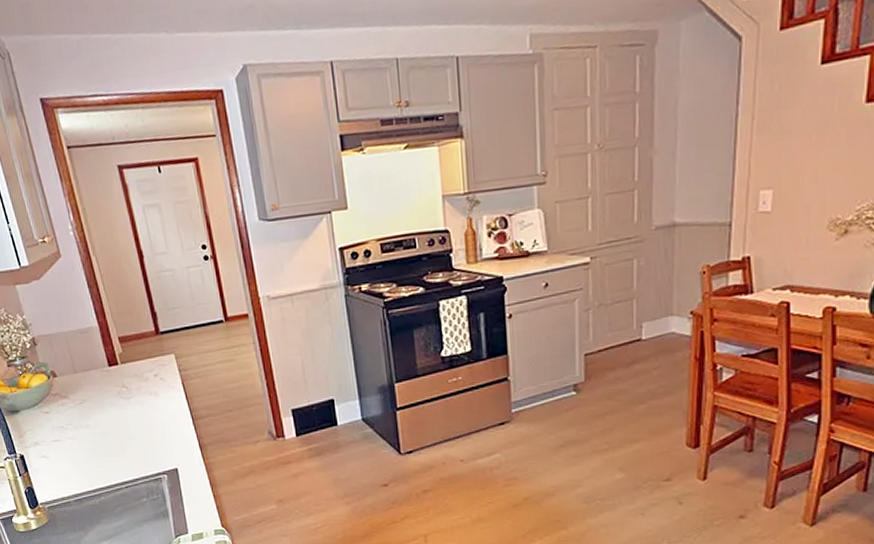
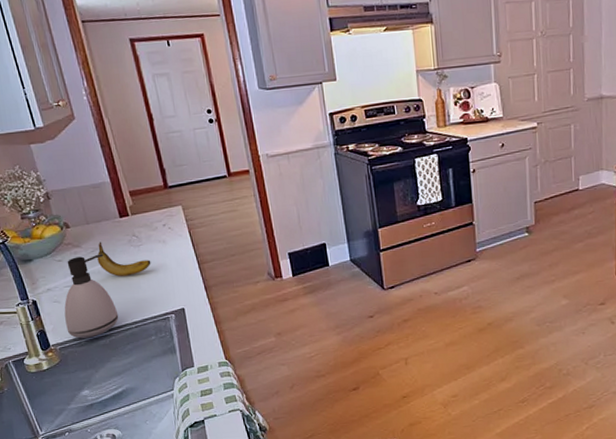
soap dispenser: none [52,406,109,498] -> present [64,254,119,339]
fruit: none [85,393,142,431] -> present [97,242,151,277]

